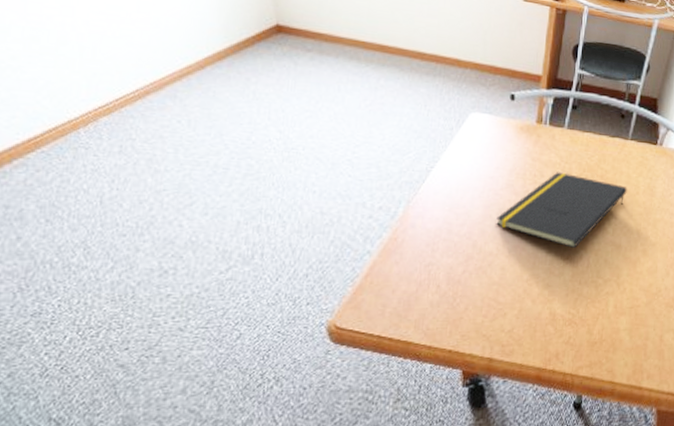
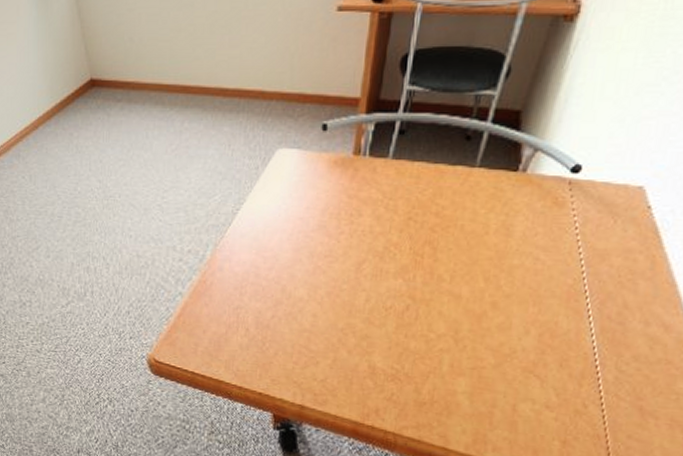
notepad: present [496,172,627,248] -> none [307,210,472,297]

